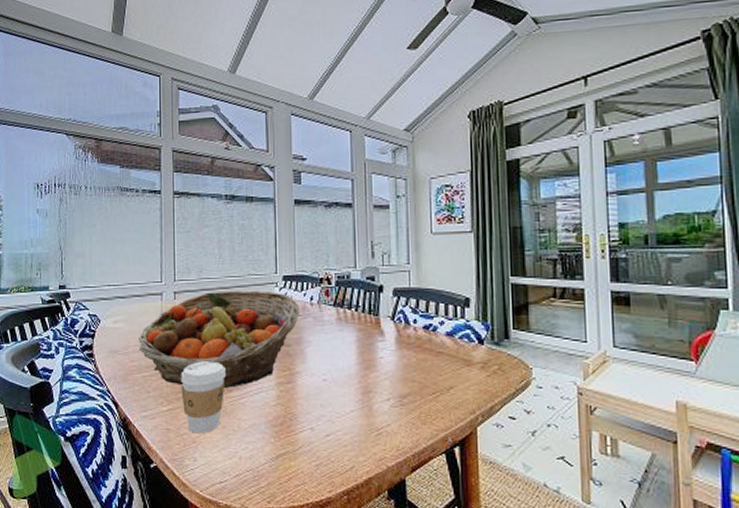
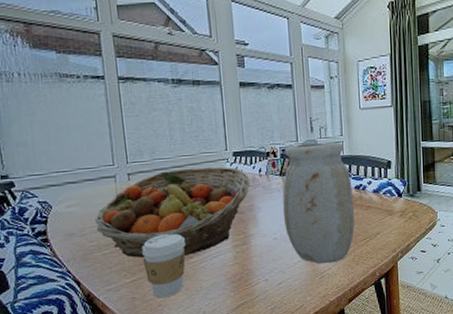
vase: none [336,271,422,418] -> present [282,142,355,264]

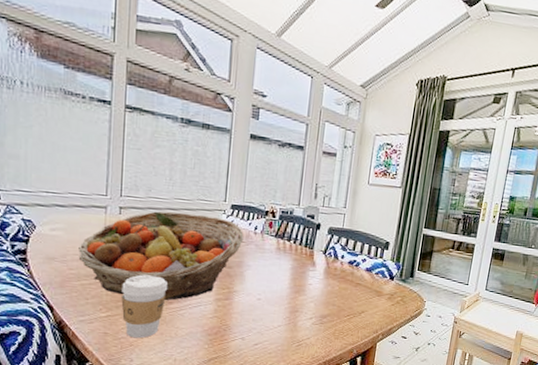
vase: present [282,142,355,264] -> none [271,208,346,334]

